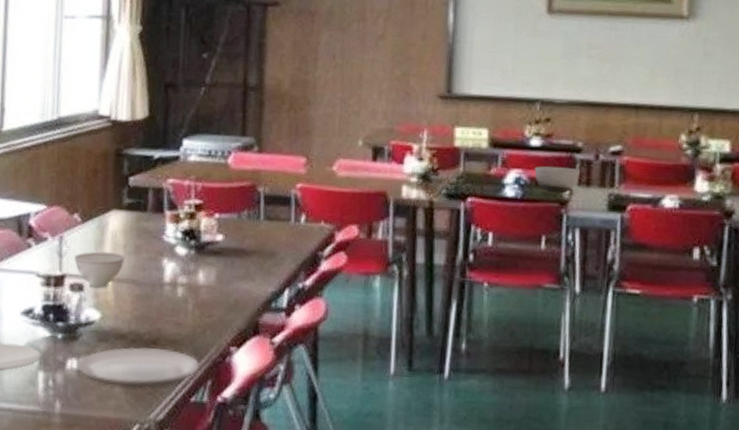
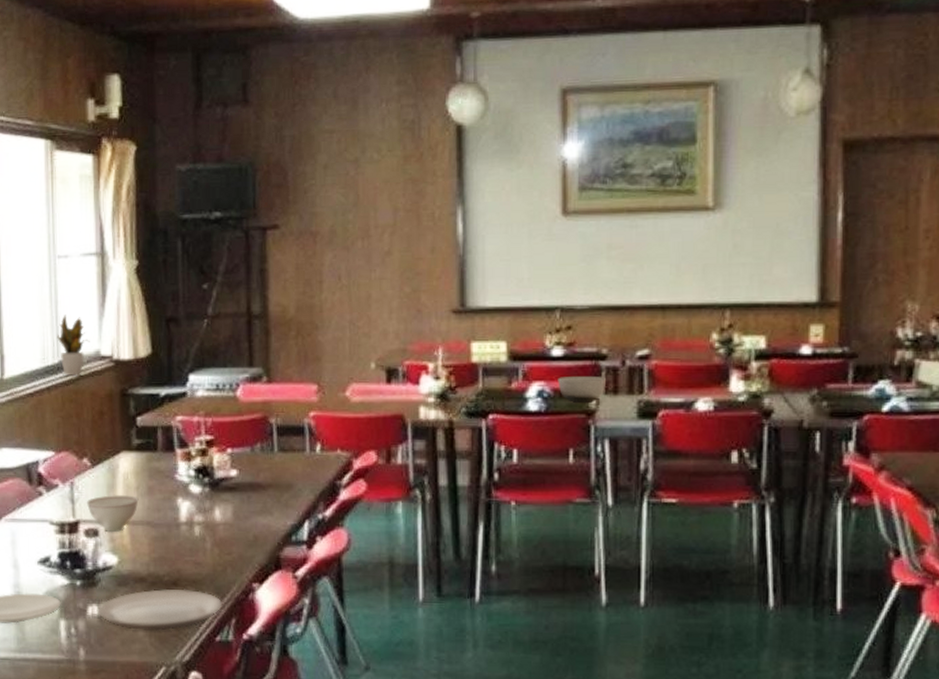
potted plant: none [58,73,90,133] -> present [57,314,90,376]

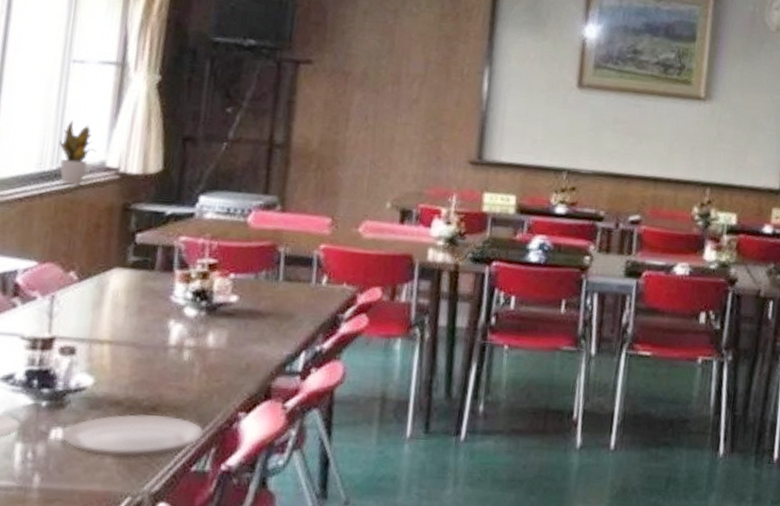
bowl: present [87,495,139,532] -> none [67,312,127,351]
bowl: present [558,375,607,404] -> none [558,233,602,260]

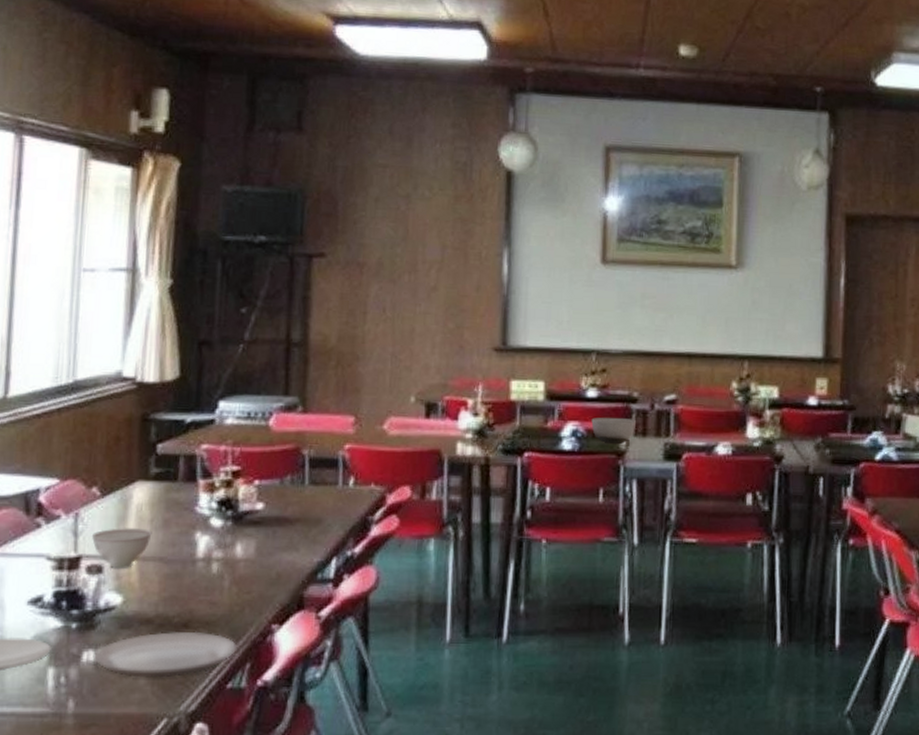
potted plant: present [59,120,96,185] -> none [74,331,112,397]
bowl: none [67,312,127,351] -> present [92,528,152,568]
bowl: none [558,233,602,260] -> present [591,417,637,445]

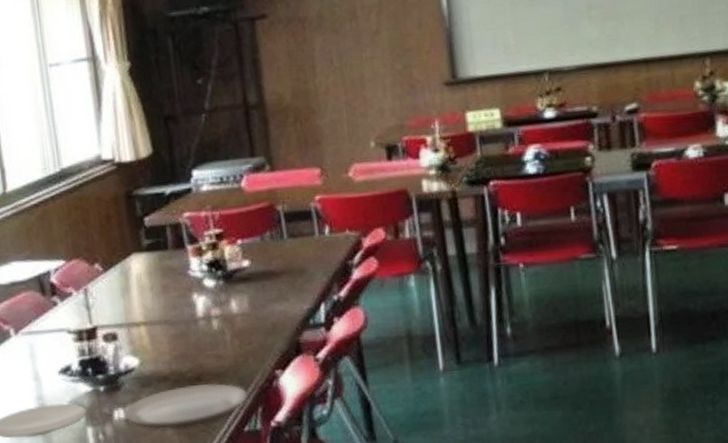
bowl: present [92,528,152,568] -> none [102,296,154,335]
bowl: present [591,417,637,445] -> none [552,134,600,163]

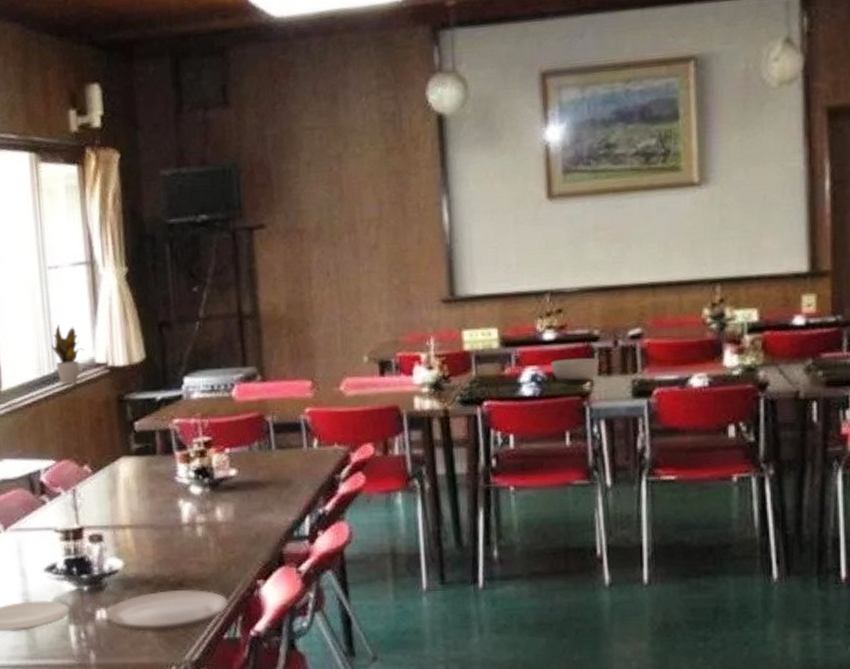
potted plant: none [56,122,90,183] -> present [51,324,85,385]
bowl: none [552,134,600,163] -> present [551,357,600,387]

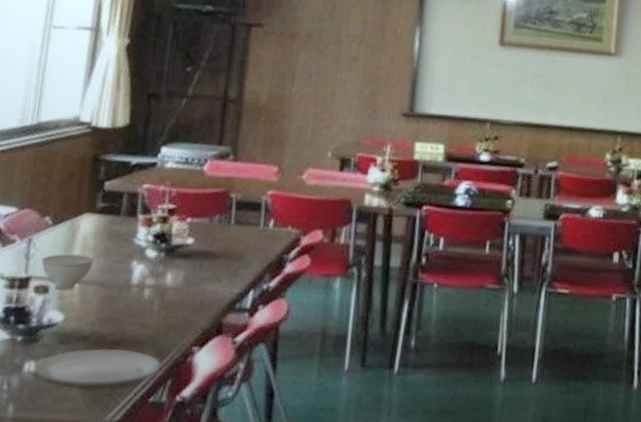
potted plant: present [51,324,85,385] -> none [39,80,72,138]
bowl: none [90,499,141,536] -> present [41,253,95,290]
bowl: present [551,357,600,387] -> none [482,178,522,204]

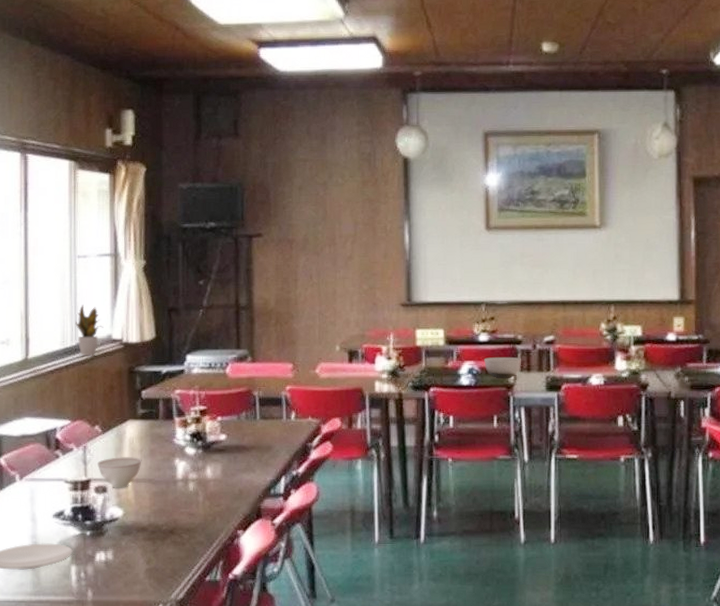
plate: present [35,348,160,389] -> none [106,536,211,573]
potted plant: none [39,80,72,138] -> present [75,305,104,356]
bowl: none [482,178,522,204] -> present [484,356,522,379]

